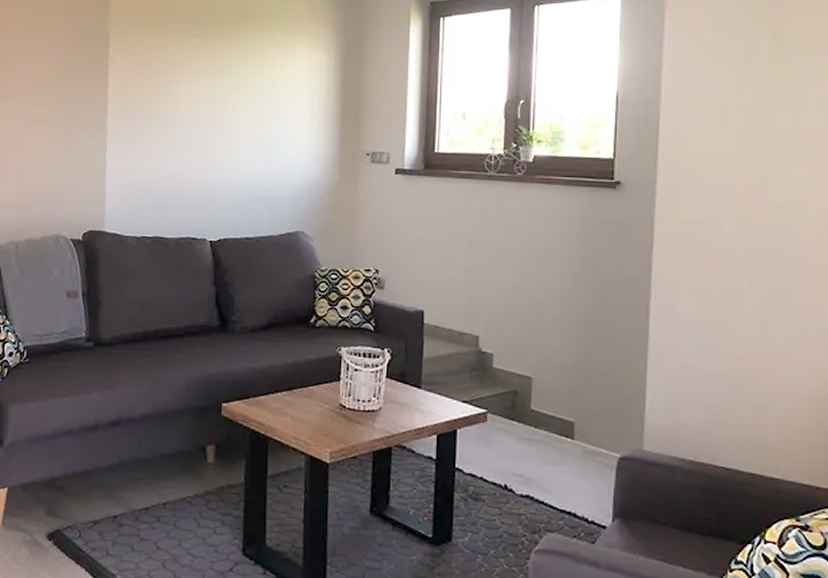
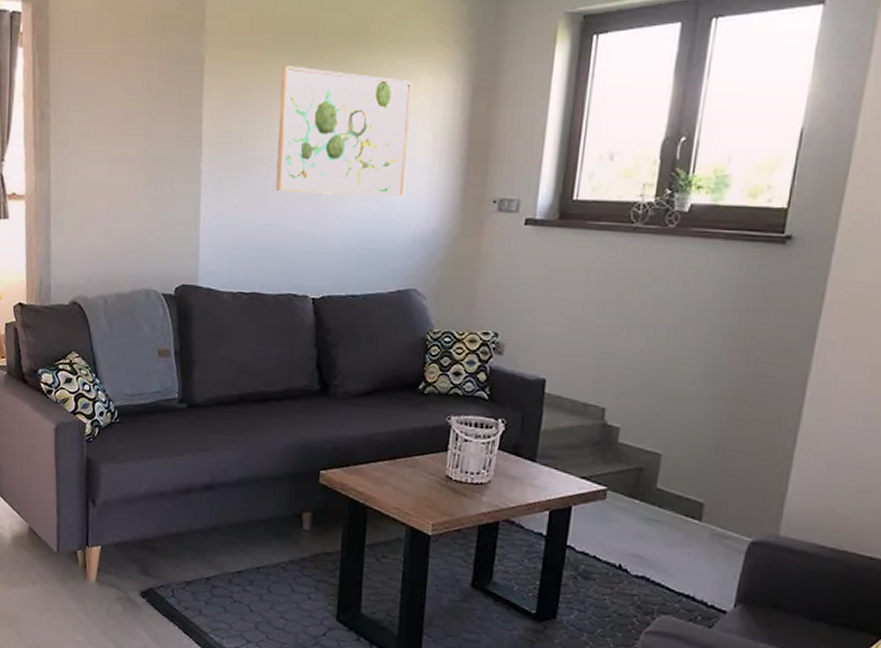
wall art: none [174,40,292,151] -> present [275,66,413,198]

